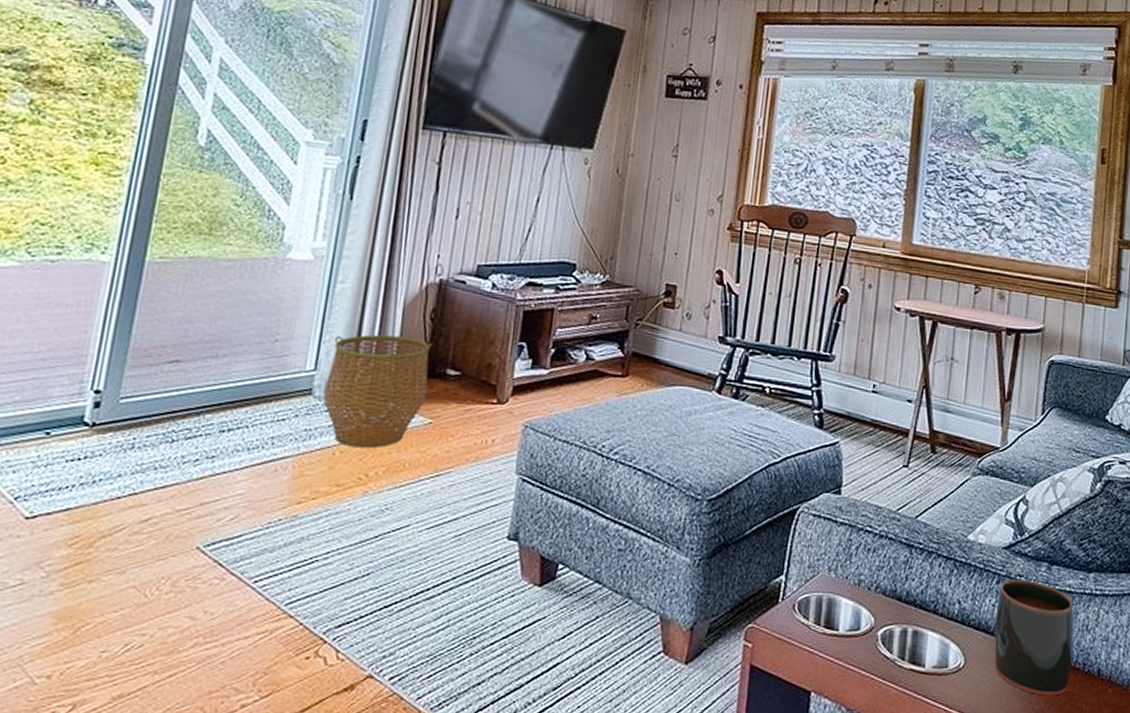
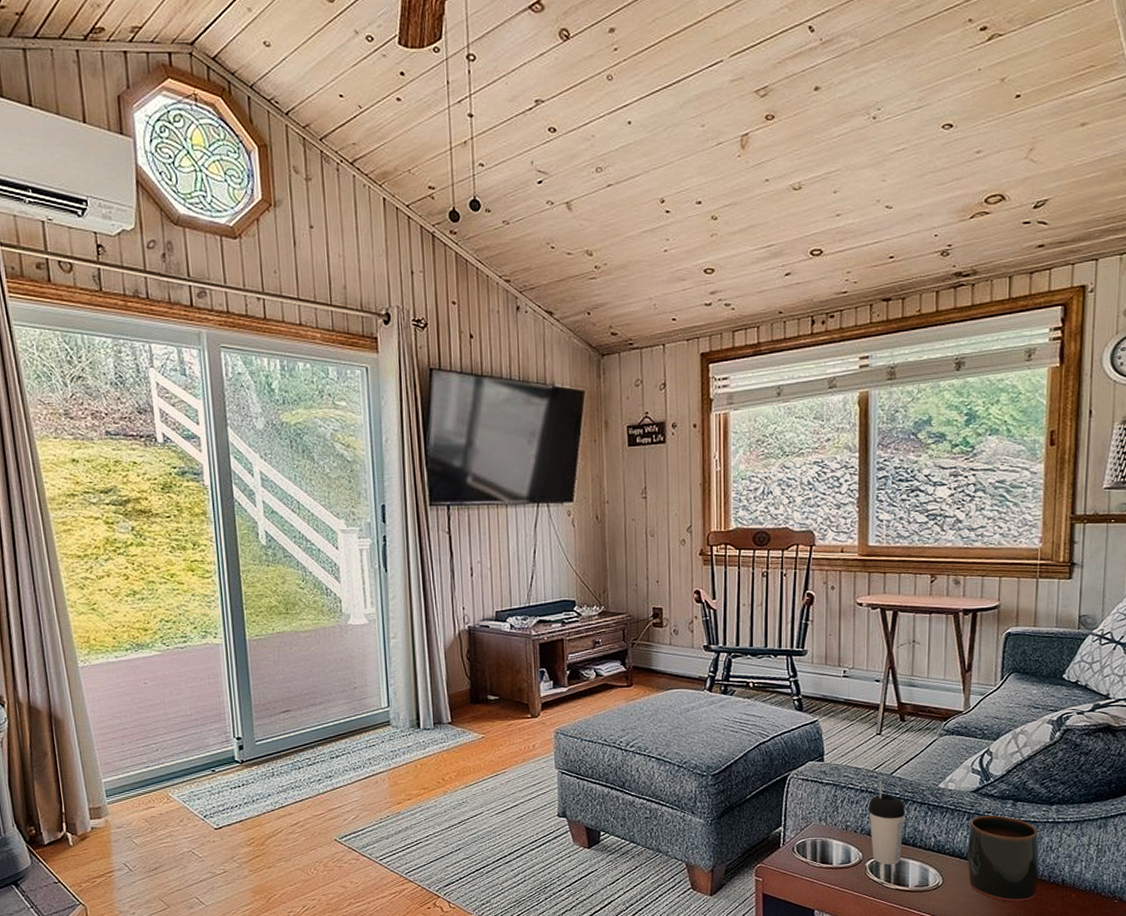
basket: present [322,334,433,448] -> none [398,674,476,761]
beverage cup: none [886,524,929,637] -> present [868,780,905,865]

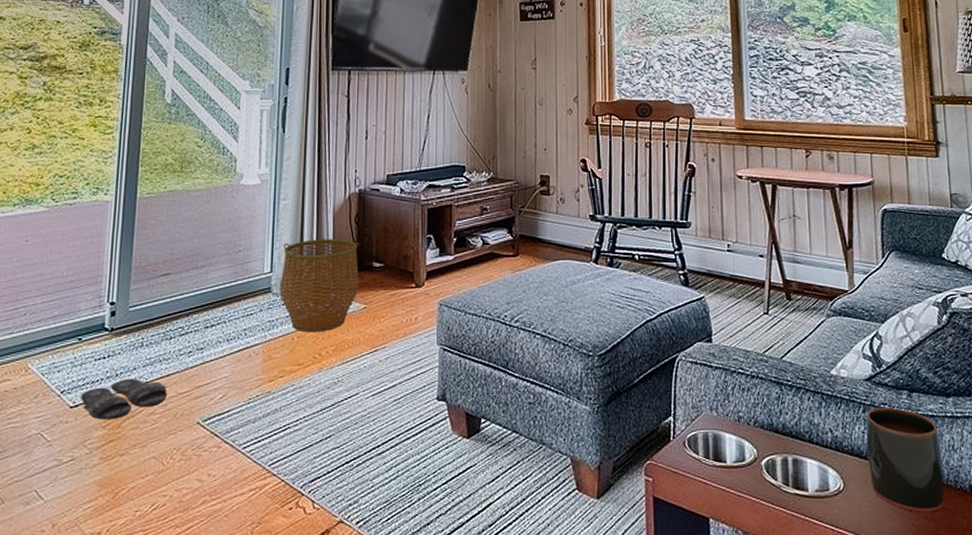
slippers: none [223,804,303,839] -> present [81,379,167,420]
basket: none [398,674,476,761] -> present [279,239,360,333]
beverage cup: present [868,780,905,865] -> none [760,364,799,465]

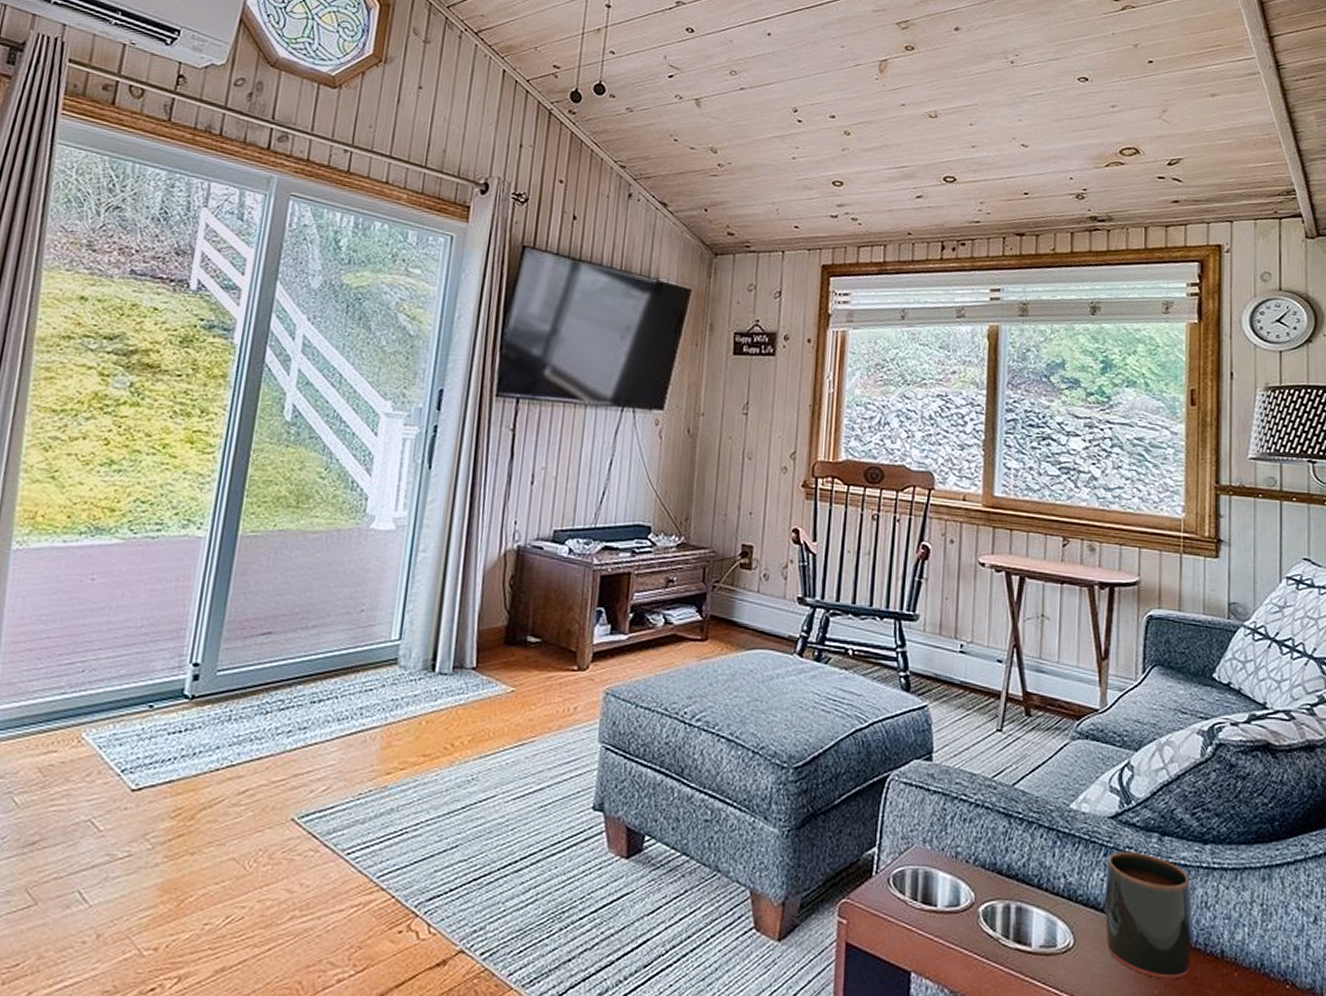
slippers: present [81,379,167,420] -> none [146,760,257,809]
basket: present [279,239,360,333] -> none [408,602,513,718]

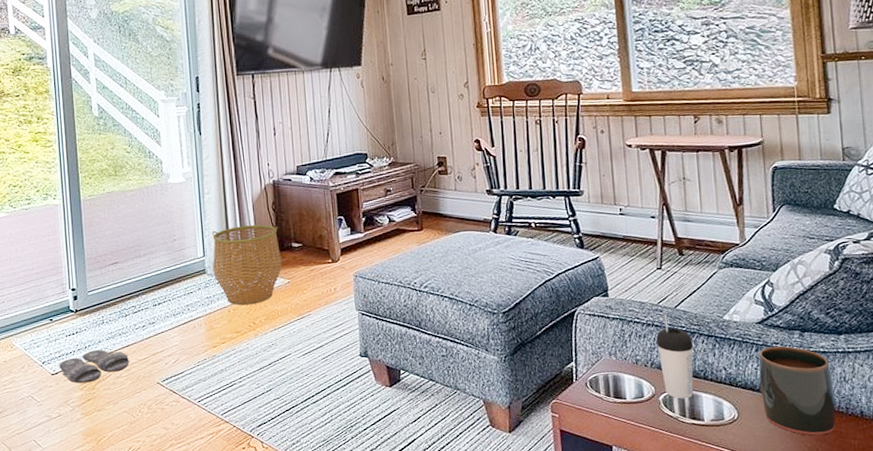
slippers: none [146,760,257,809] -> present [59,350,129,383]
basket: none [408,602,513,718] -> present [212,224,282,306]
beverage cup: none [983,792,1029,913] -> present [656,313,694,399]

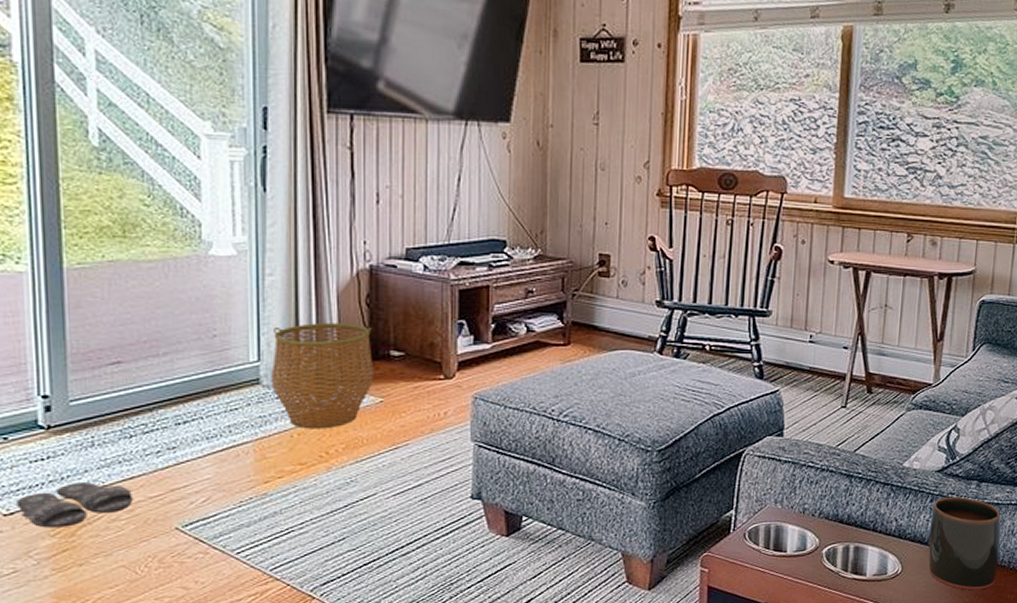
beverage cup: present [656,313,694,399] -> none [828,458,867,552]

